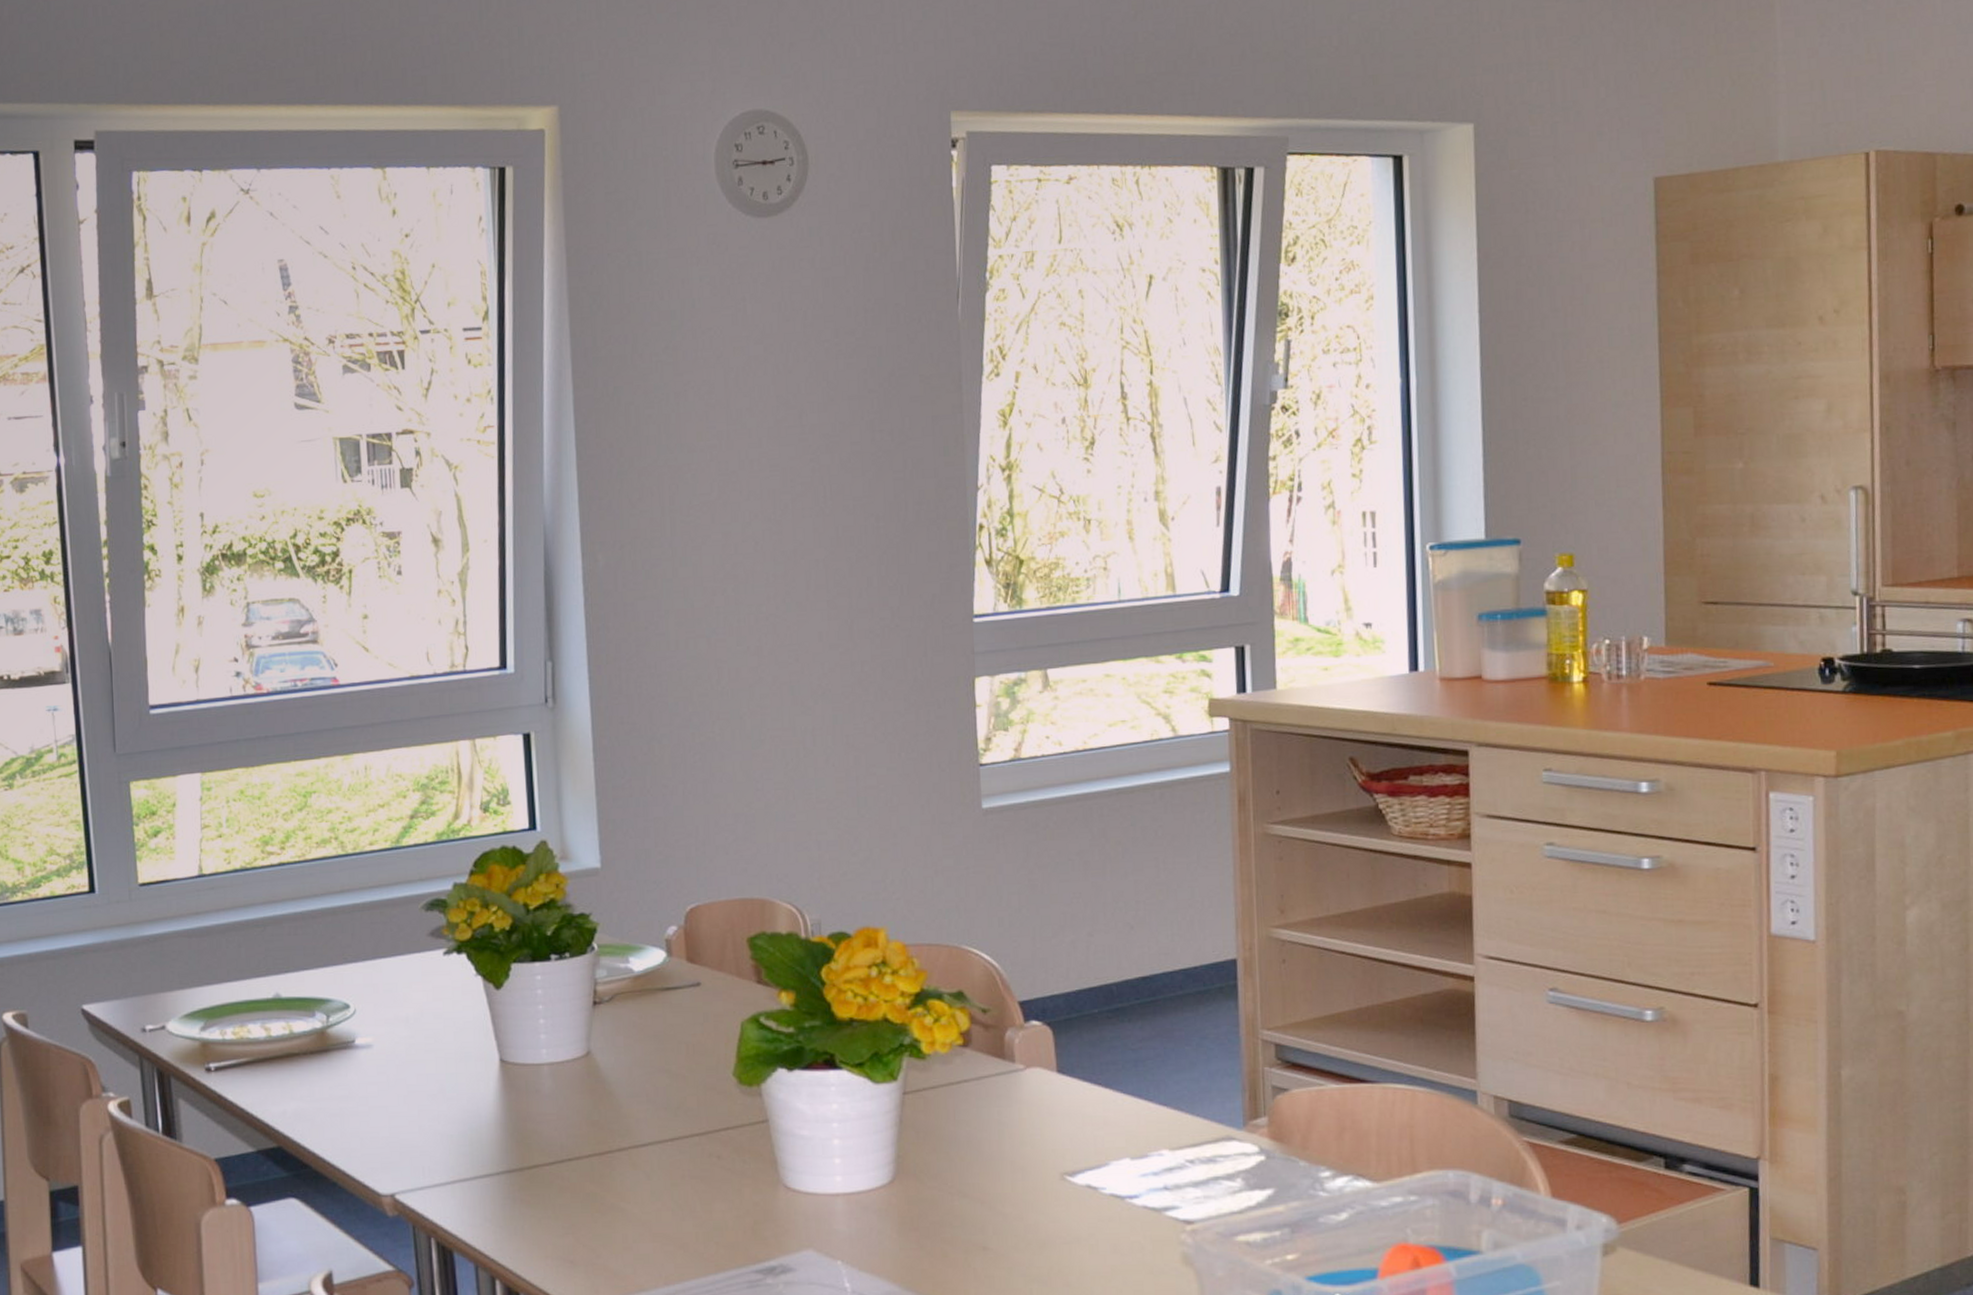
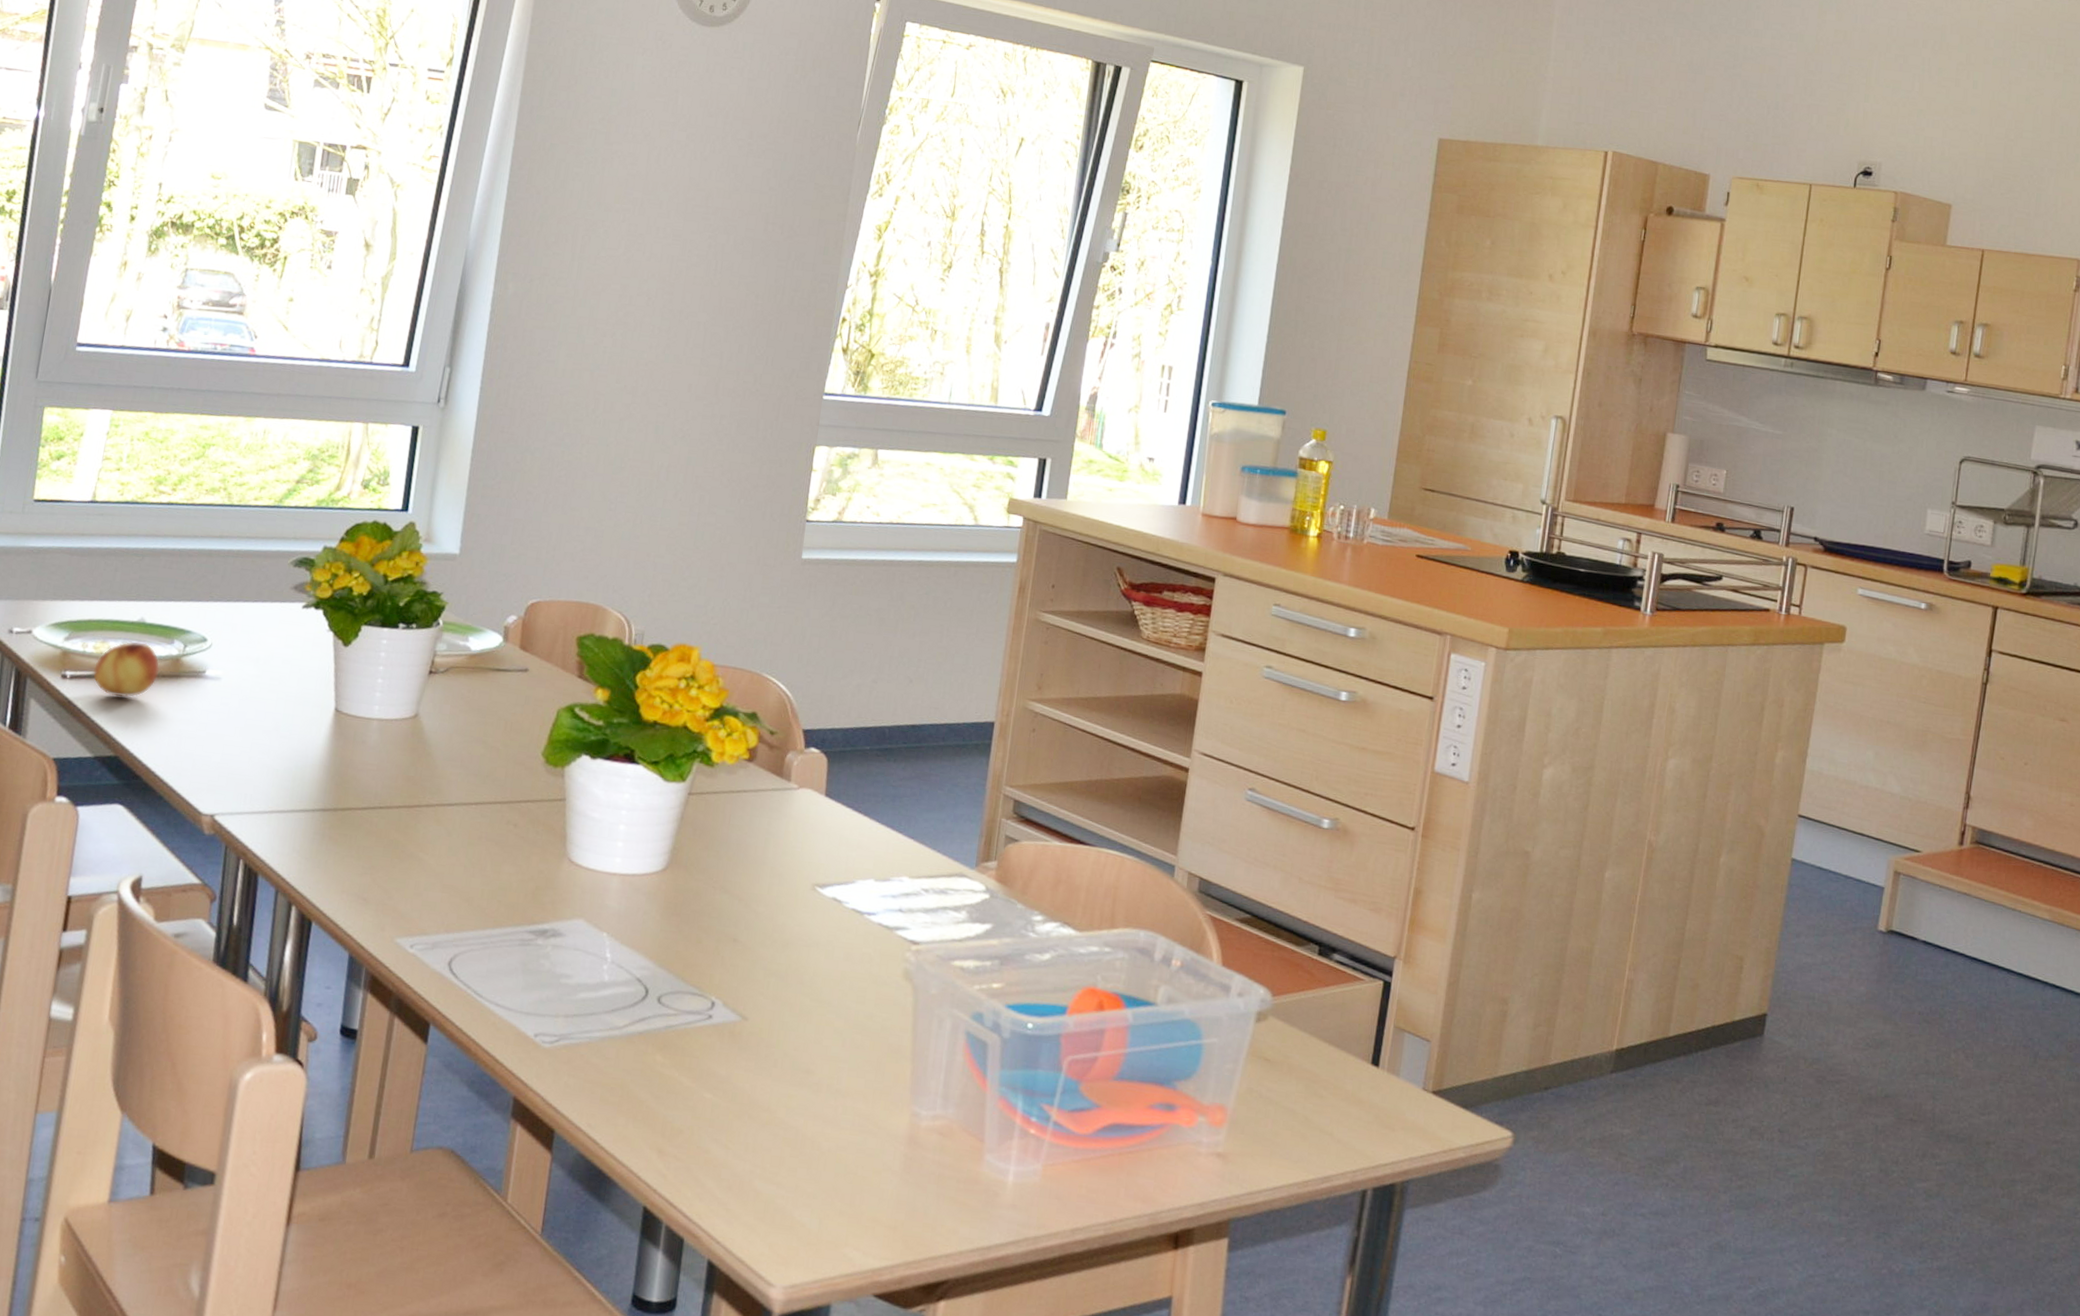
fruit: none [237,1020,306,1083] -> present [93,641,160,698]

